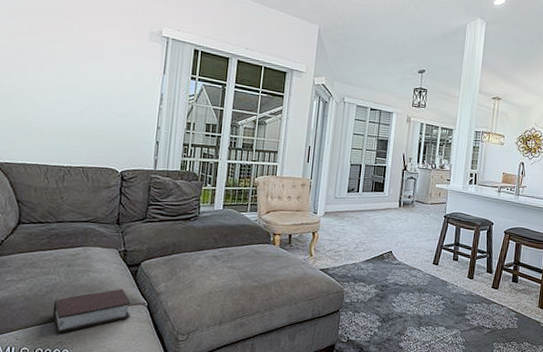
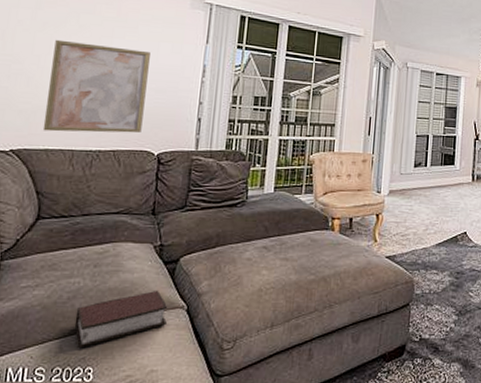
wall art: none [20,66,114,152] -> present [42,39,150,133]

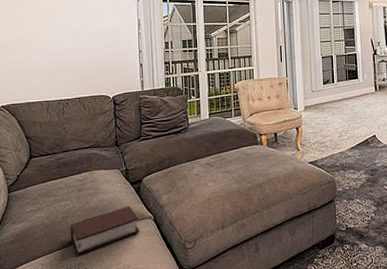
wall art: present [42,39,150,133] -> none [21,13,97,88]

